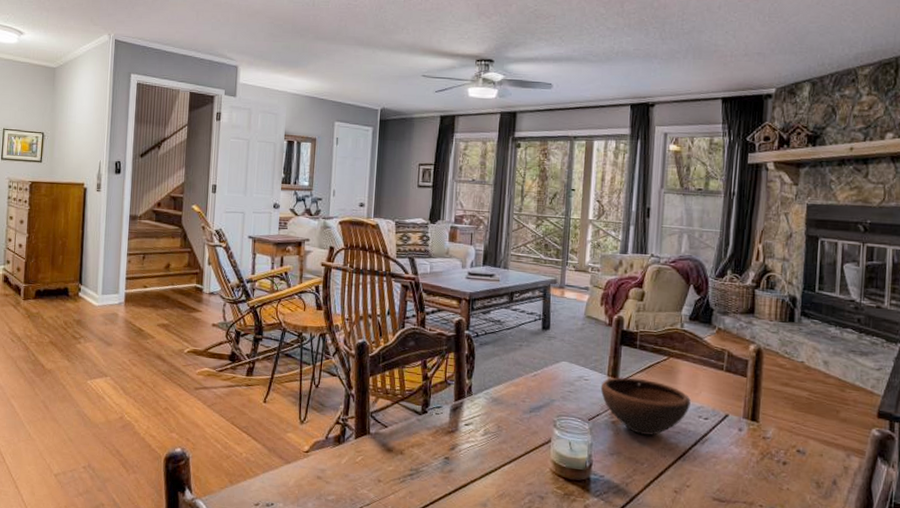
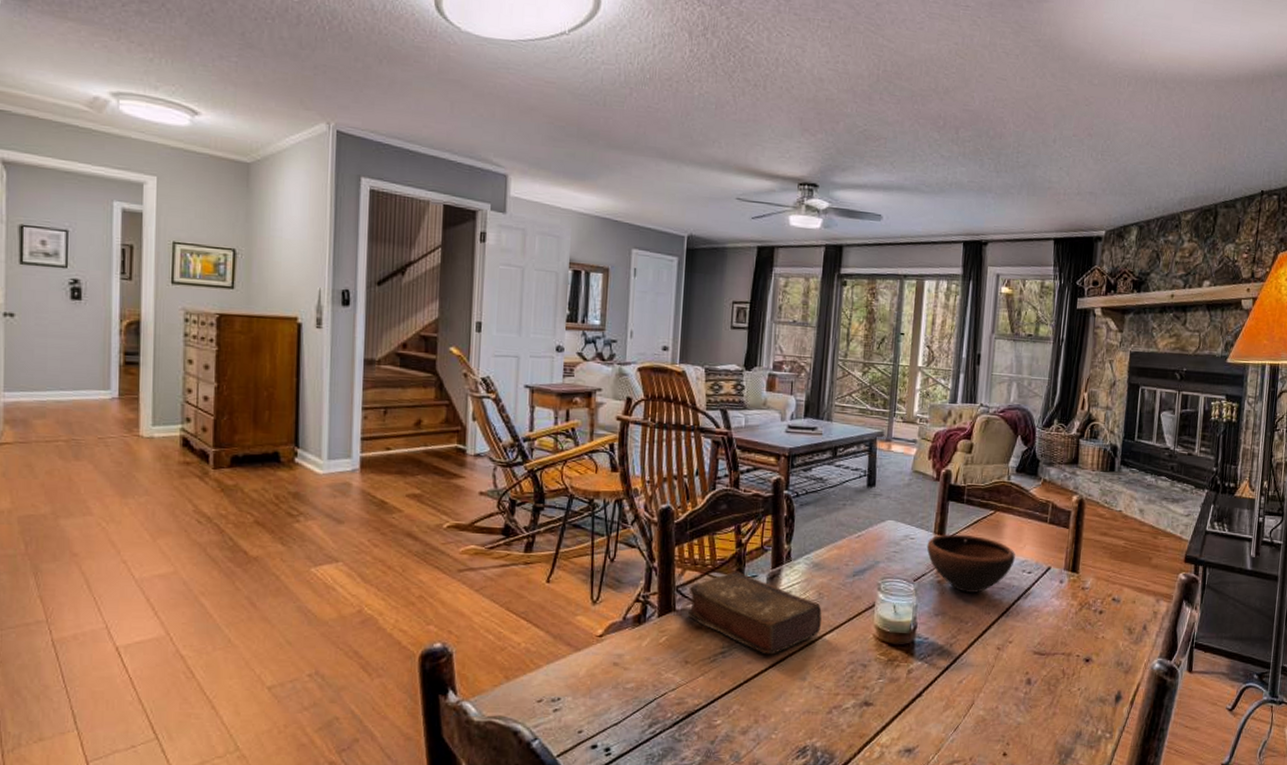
book: none [380,401,501,480] -> present [687,571,822,655]

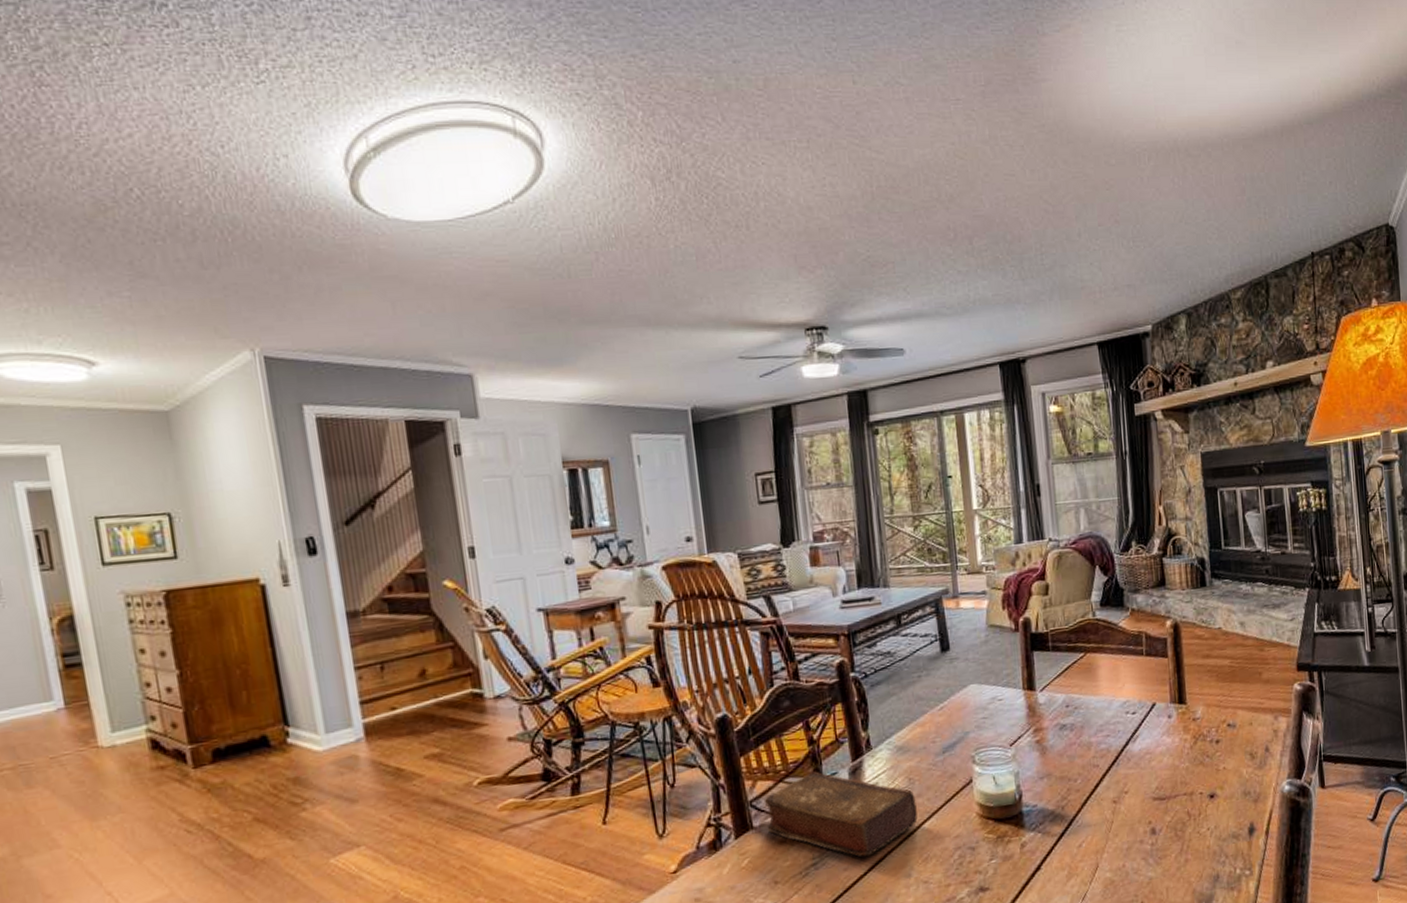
bowl: present [926,534,1015,593] -> none [1017,684,1116,748]

